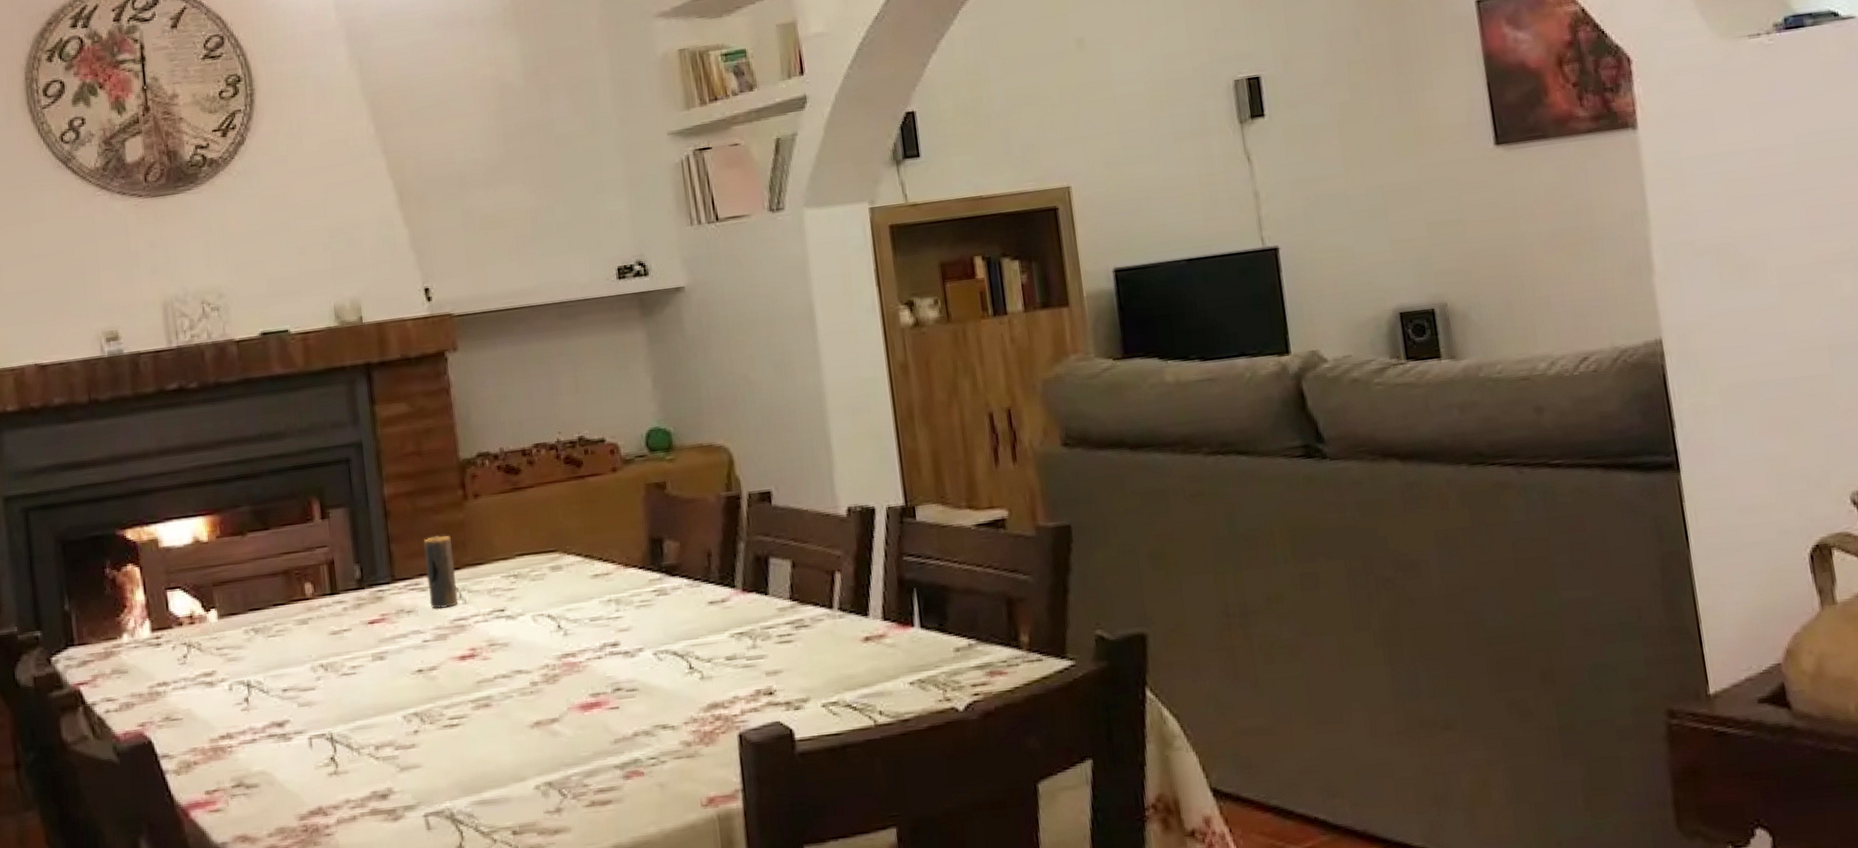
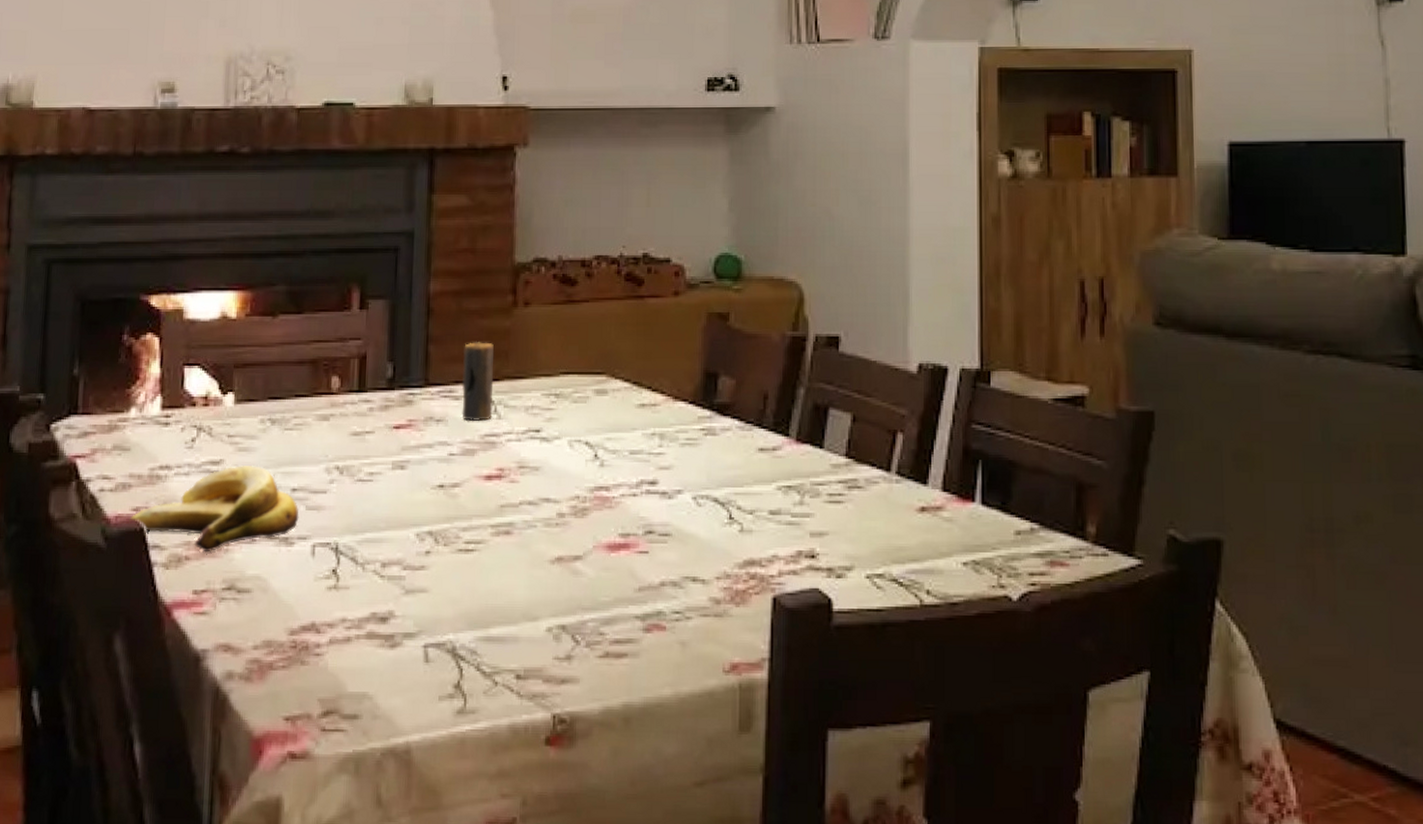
banana: none [137,673,293,756] -> present [129,466,299,553]

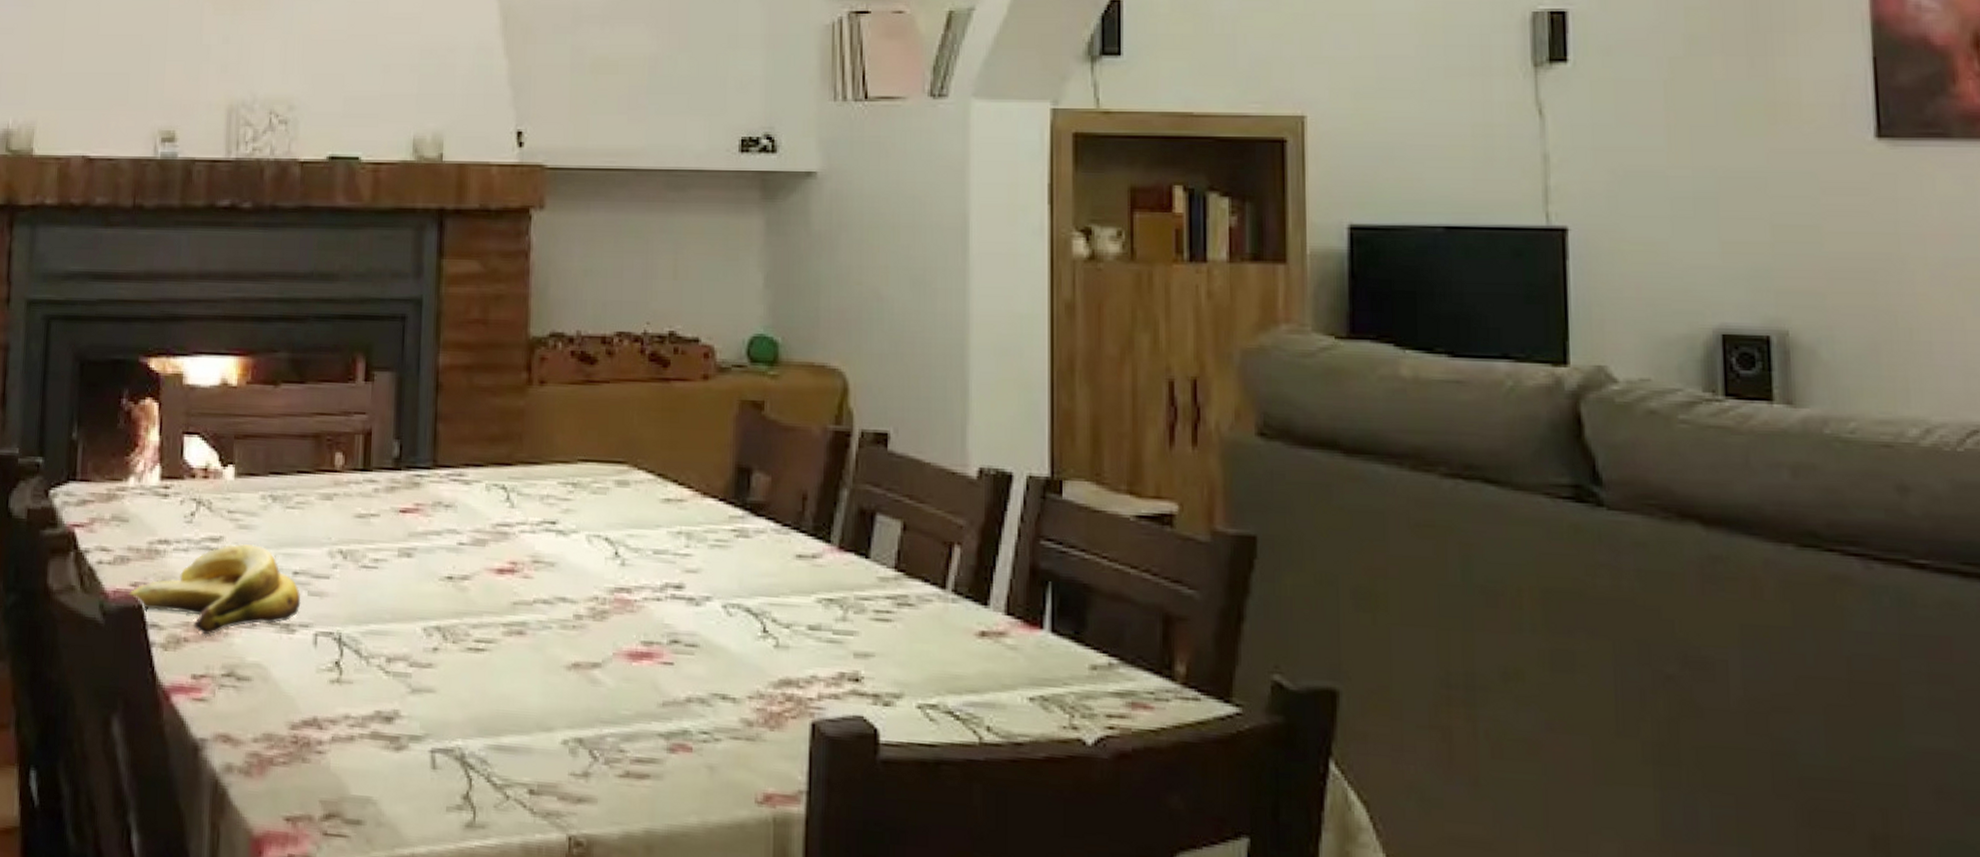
candle: present [461,342,494,422] -> none [472,422,507,510]

